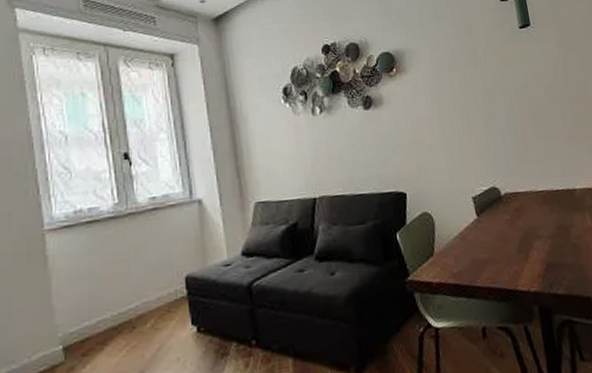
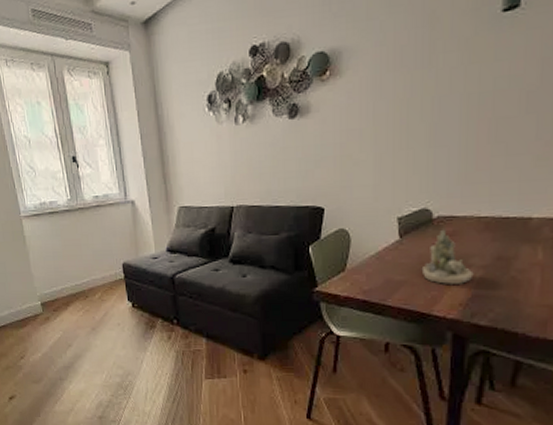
succulent planter: none [501,205,544,258] -> present [423,229,474,284]

